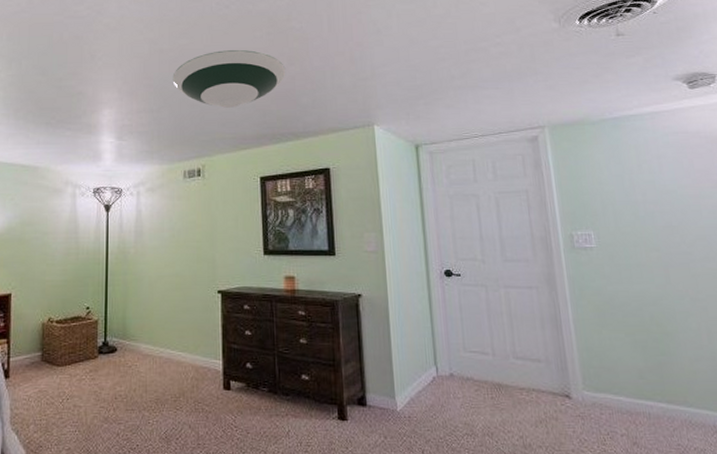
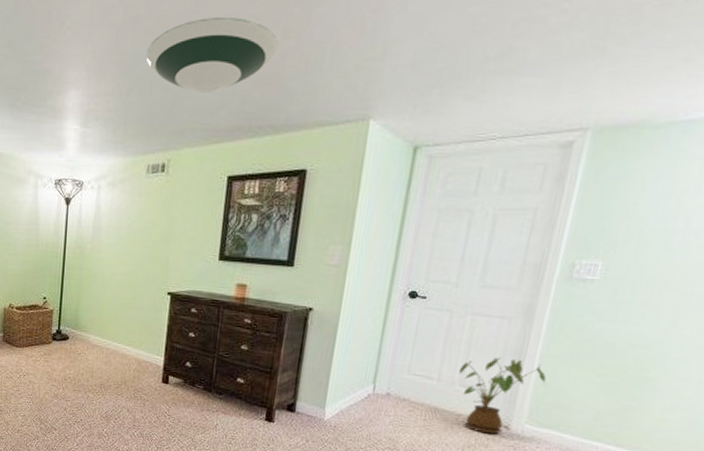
house plant: none [508,326,587,406] -> present [458,357,547,435]

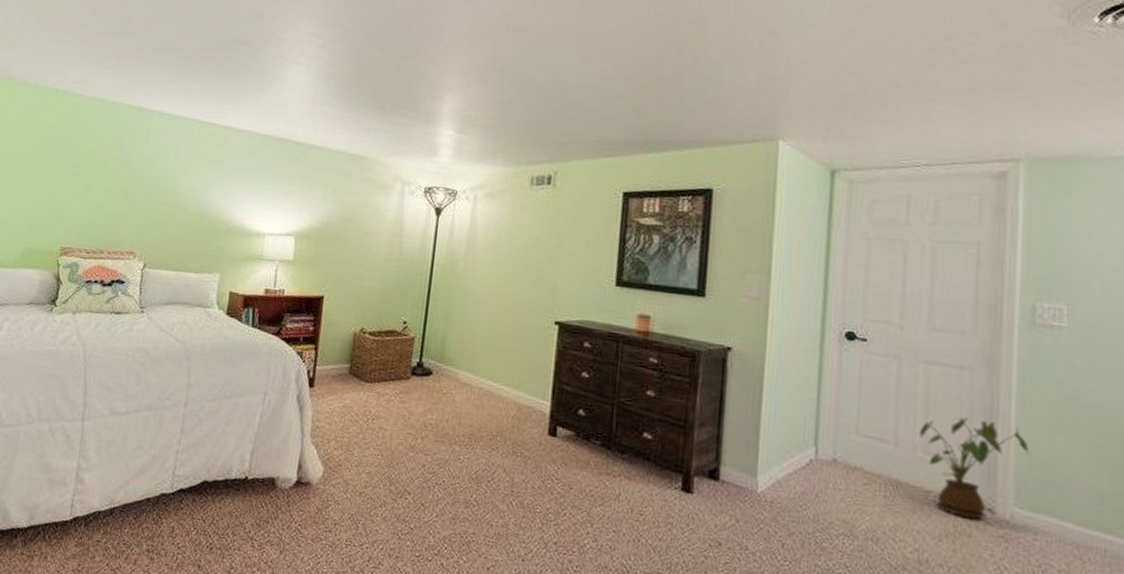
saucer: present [146,16,279,94] -> none [530,32,673,106]

